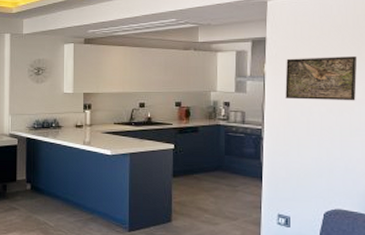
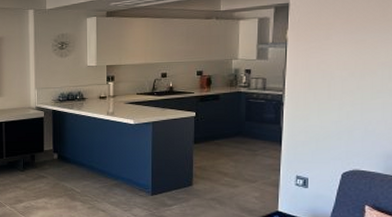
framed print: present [285,56,358,101] -> none [307,19,383,65]

